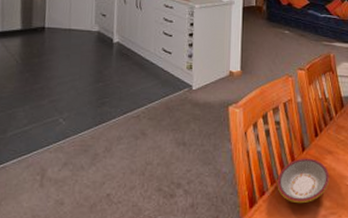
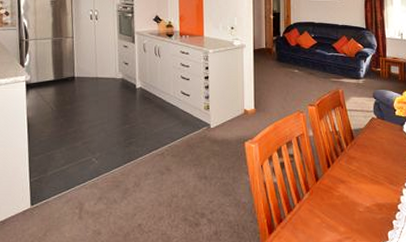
plate: present [277,158,330,204] -> none [293,187,343,230]

